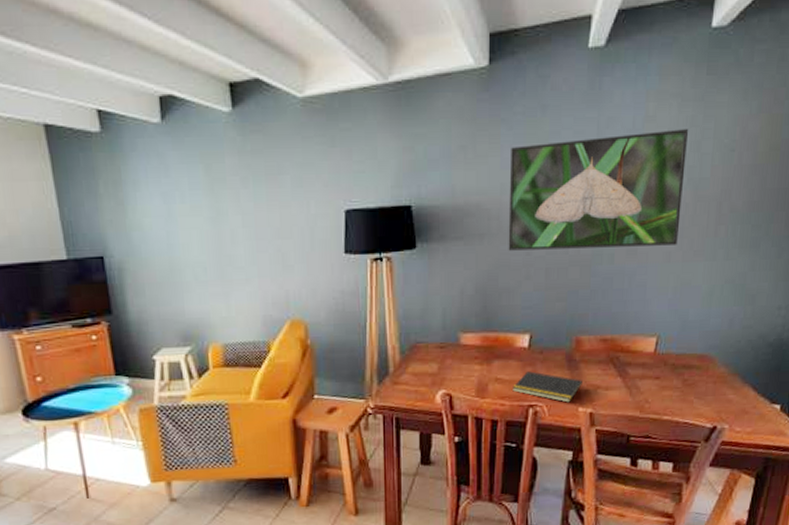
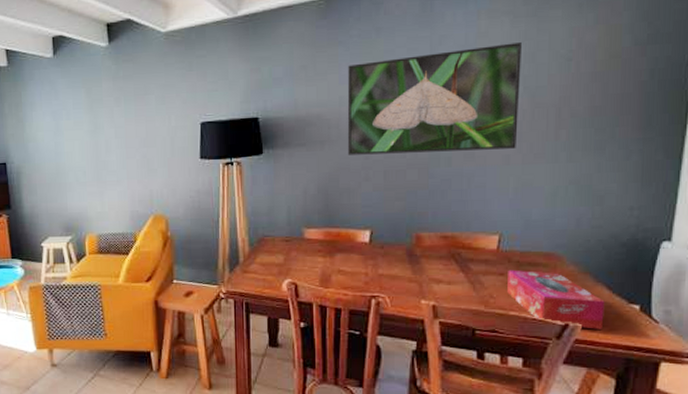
notepad: present [513,371,582,403] -> none [355,264,424,295]
tissue box: none [662,373,750,431] -> present [507,269,605,329]

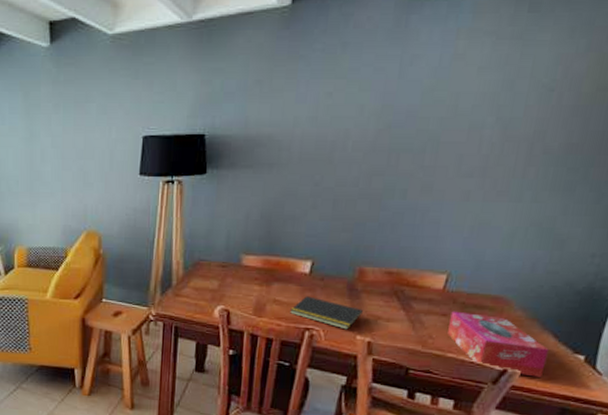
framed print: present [347,42,521,155] -> none [296,68,501,184]
notepad: none [355,264,424,295] -> present [290,296,363,330]

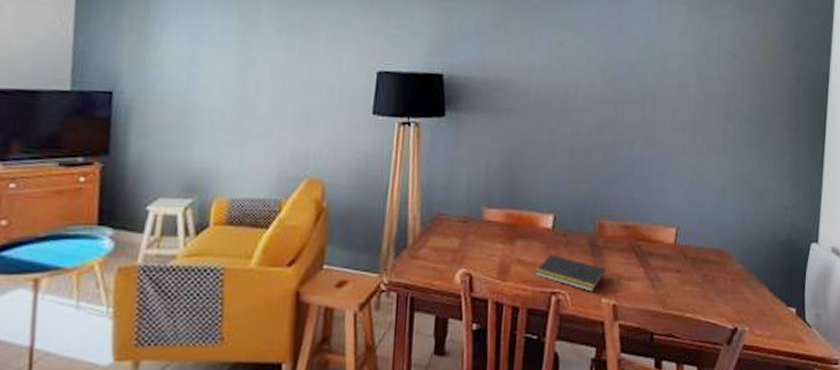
tissue box: present [448,311,549,377] -> none [683,266,767,334]

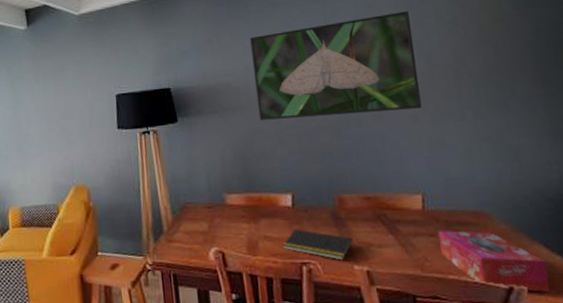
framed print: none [534,30,696,138] -> present [250,11,422,121]
tissue box: none [683,266,767,334] -> present [438,230,550,292]

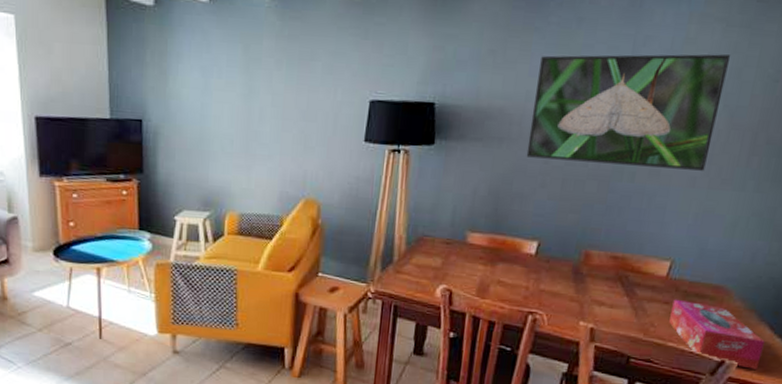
notepad: present [282,229,353,261] -> none [514,278,587,315]

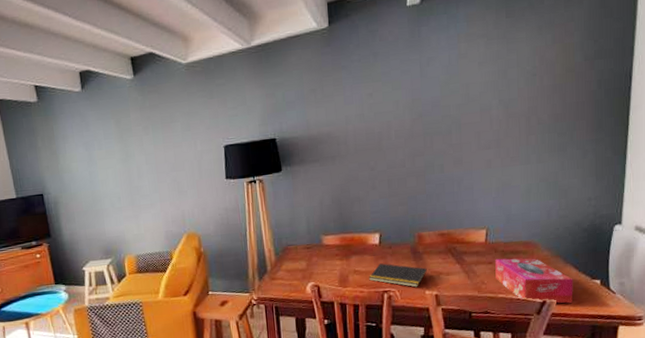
notepad: none [514,278,587,315] -> present [369,263,427,288]
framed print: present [526,54,730,171] -> none [351,61,496,168]

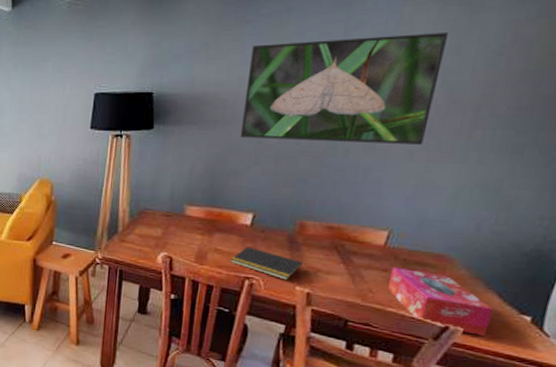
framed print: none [351,61,496,168] -> present [240,33,448,145]

